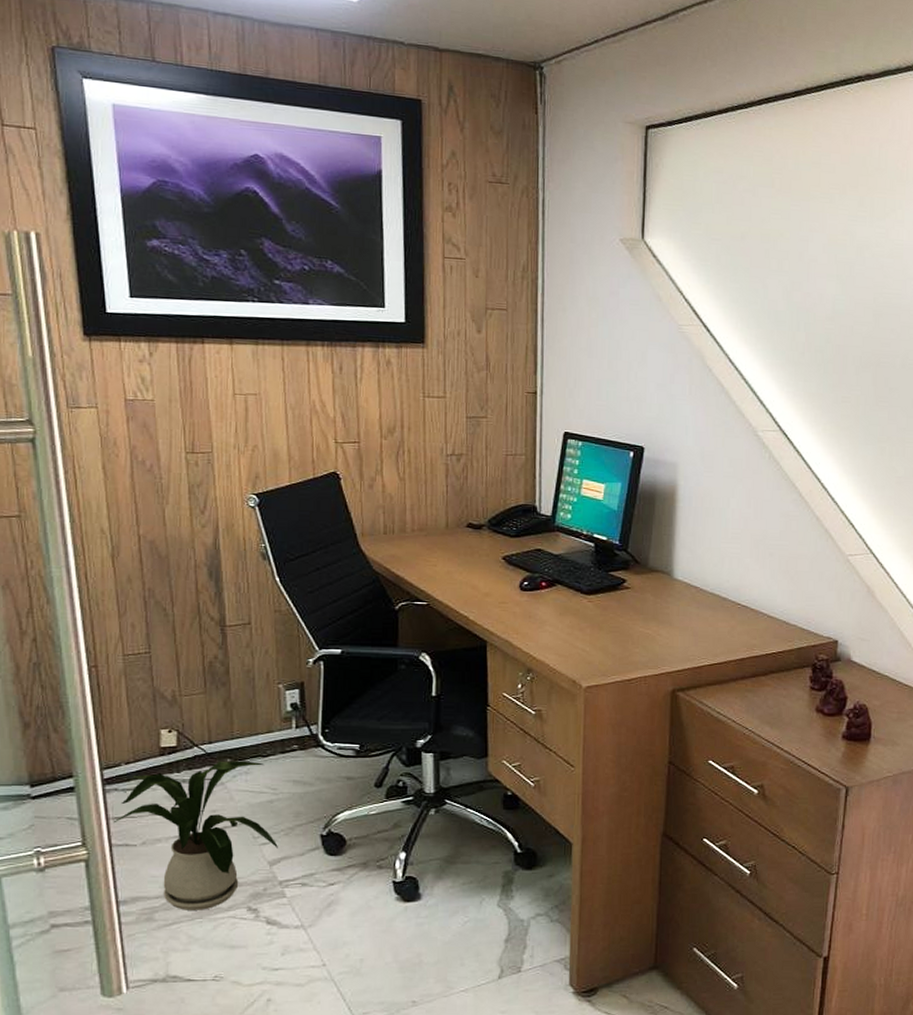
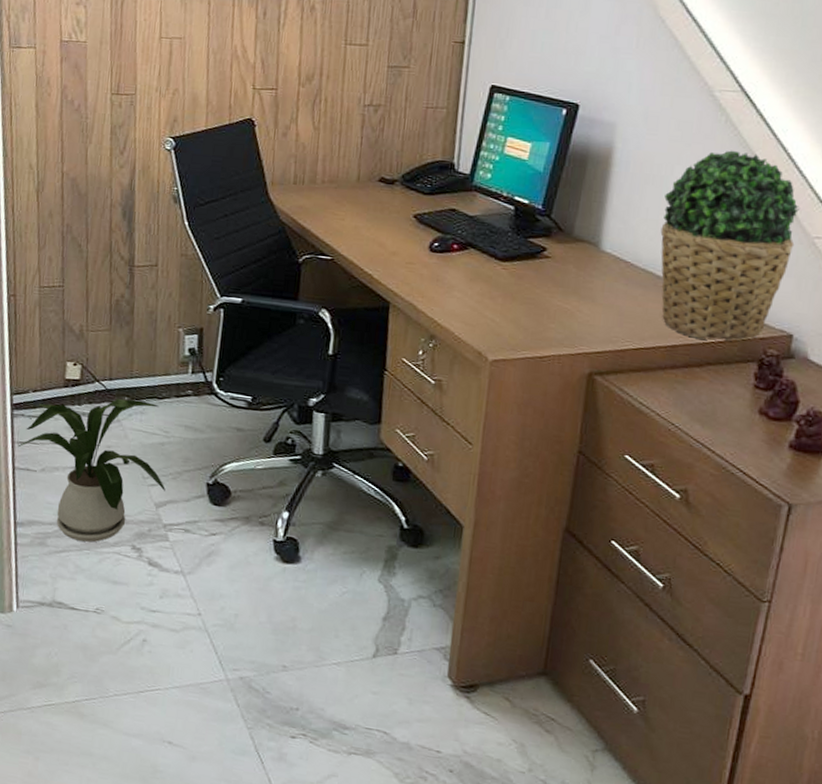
potted plant: none [723,483,834,651] -> present [660,150,799,342]

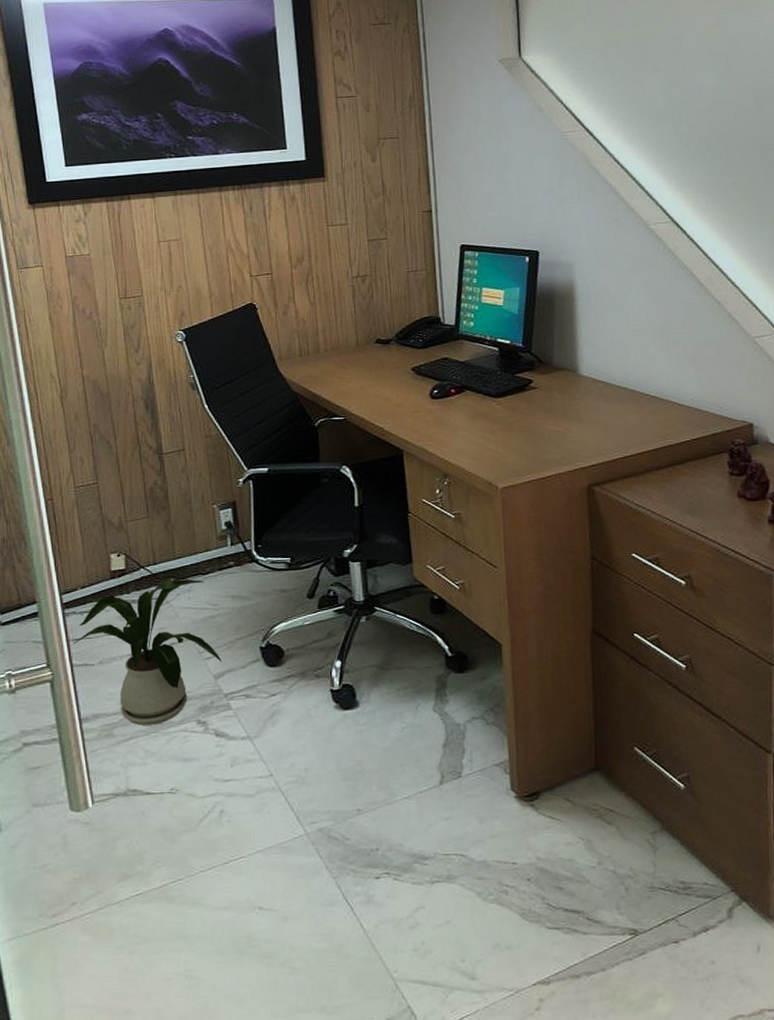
potted plant: present [660,150,799,342] -> none [625,272,740,440]

